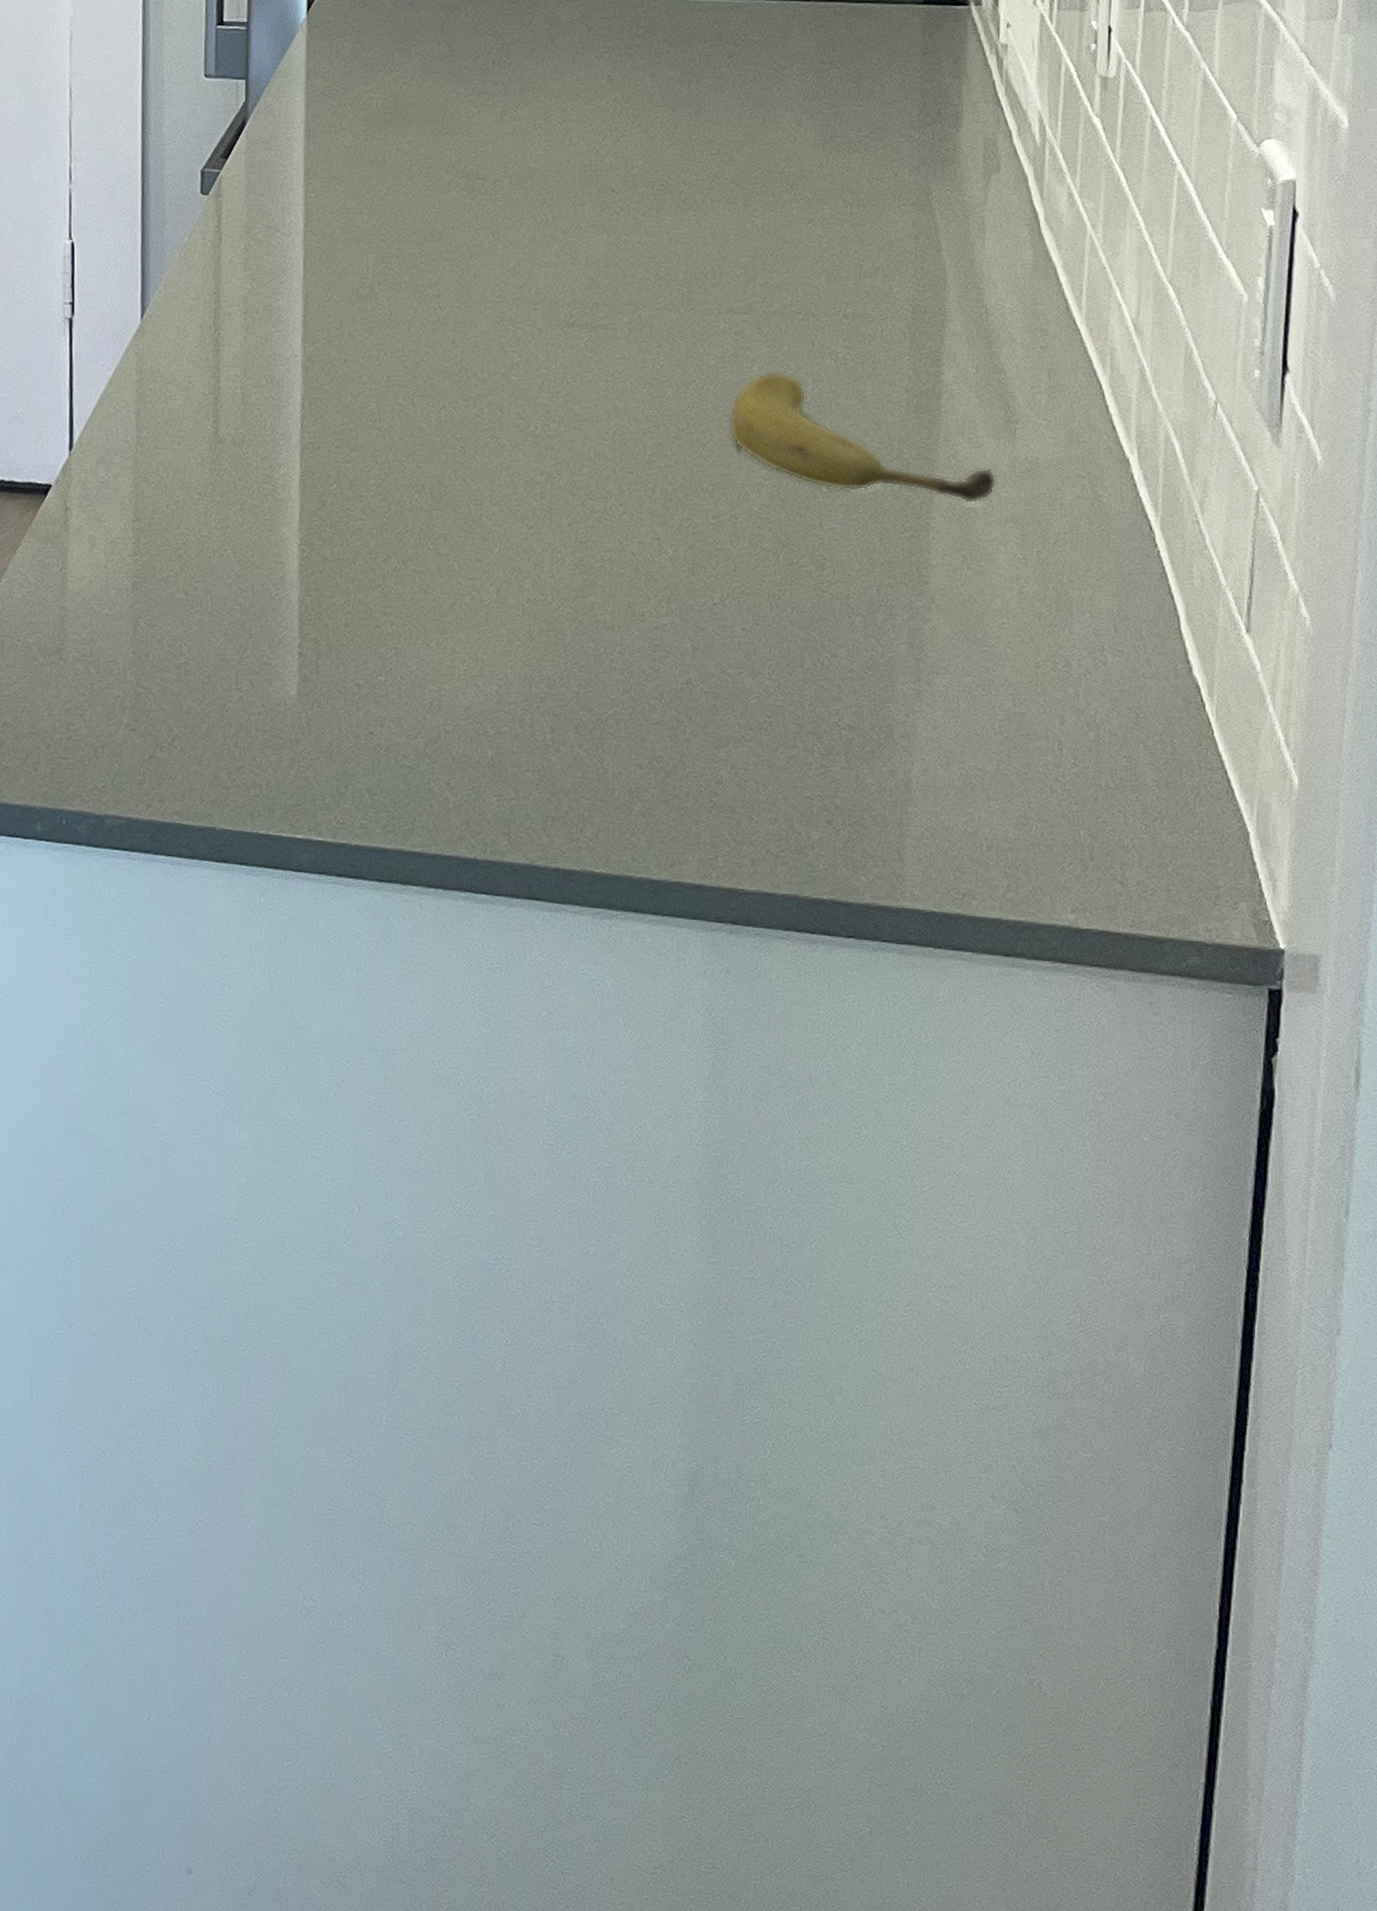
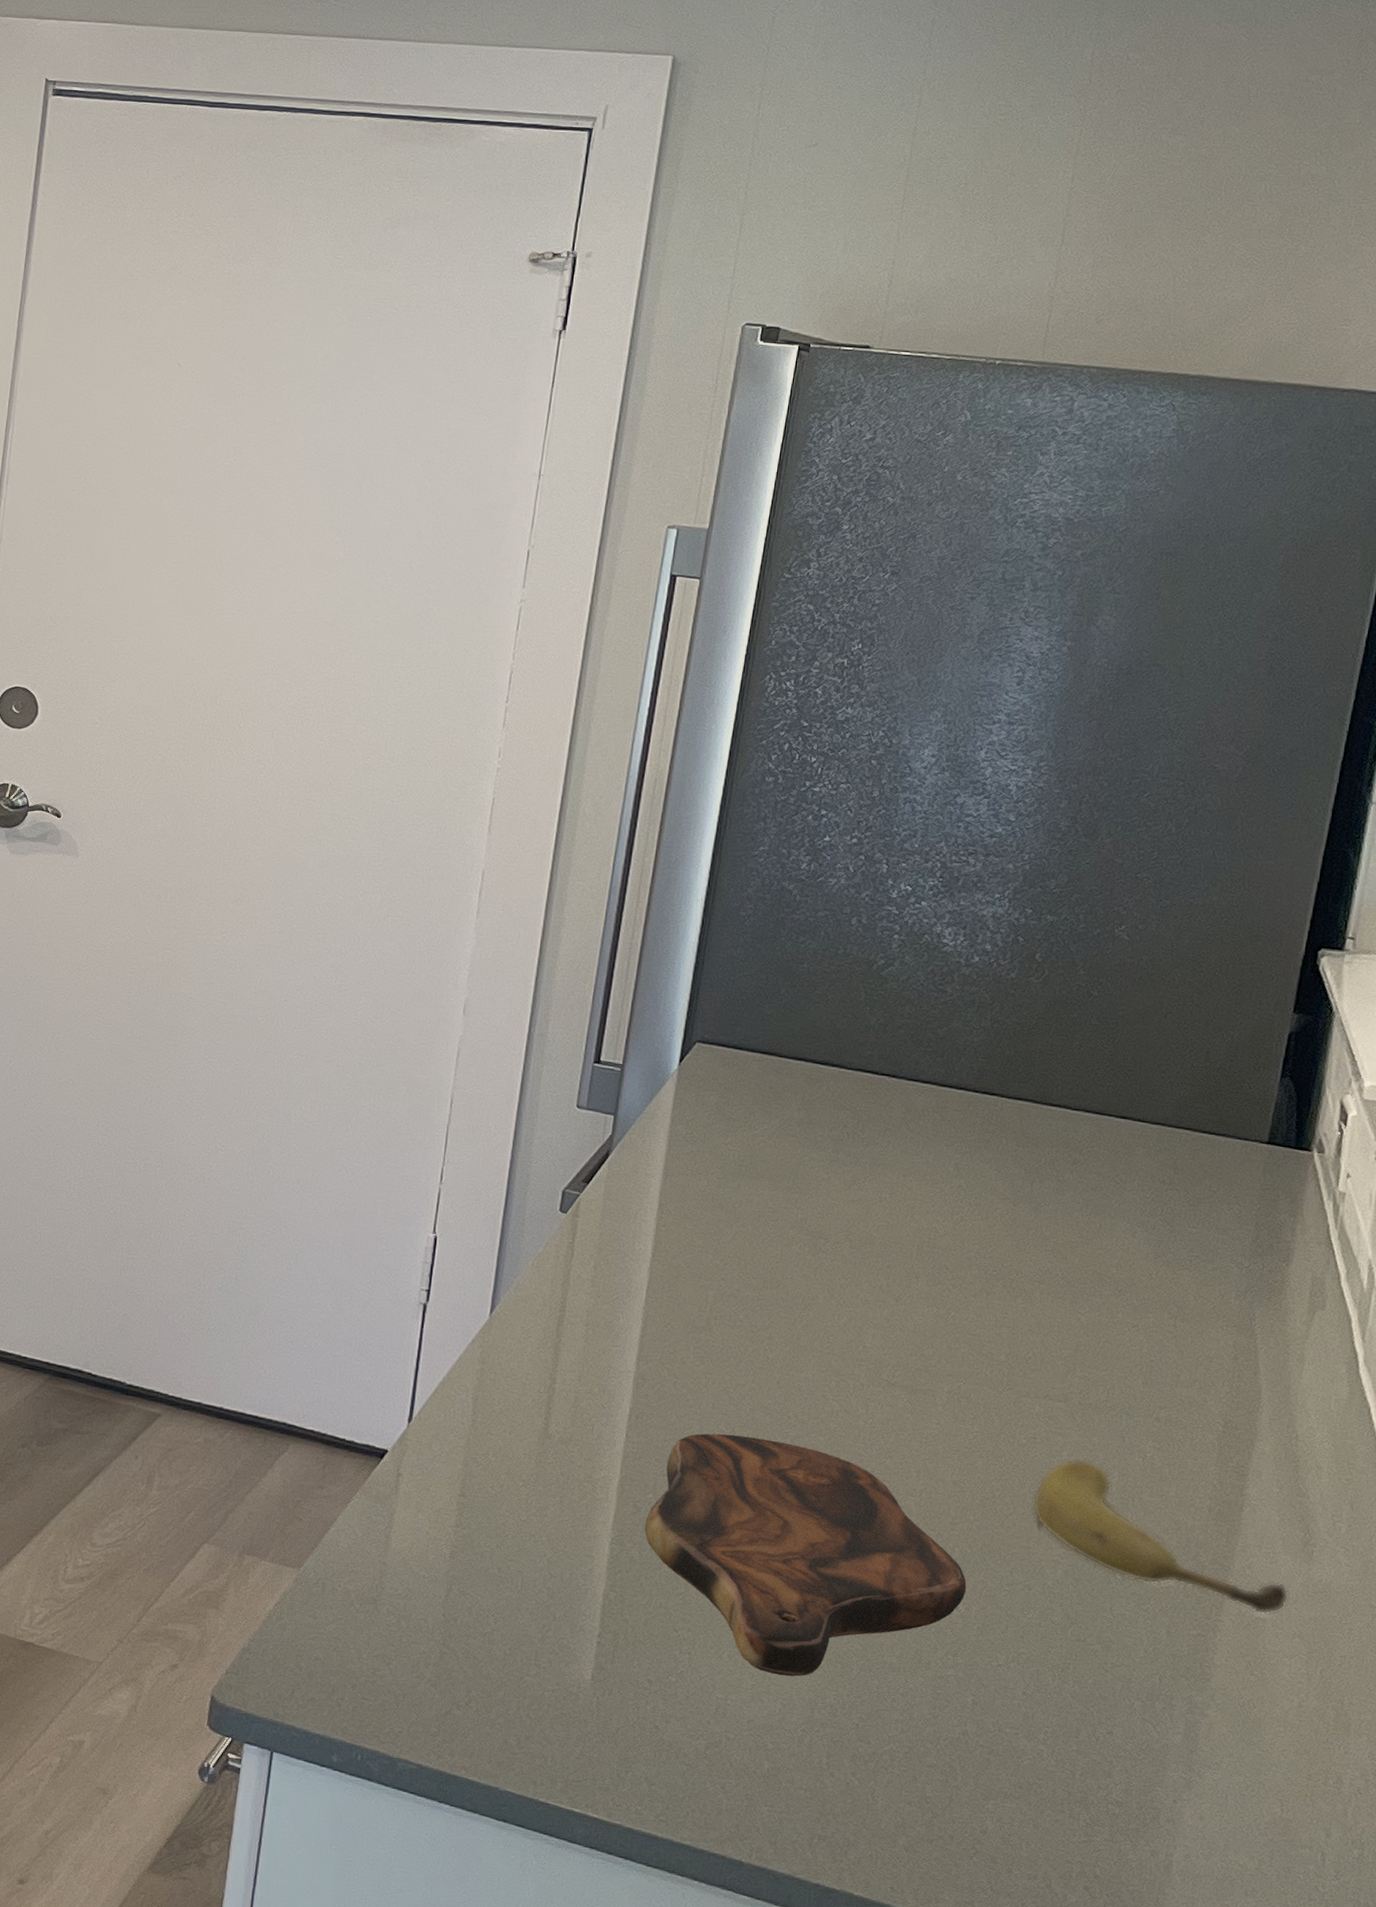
cutting board: none [333,405,672,655] -> present [644,1433,967,1677]

